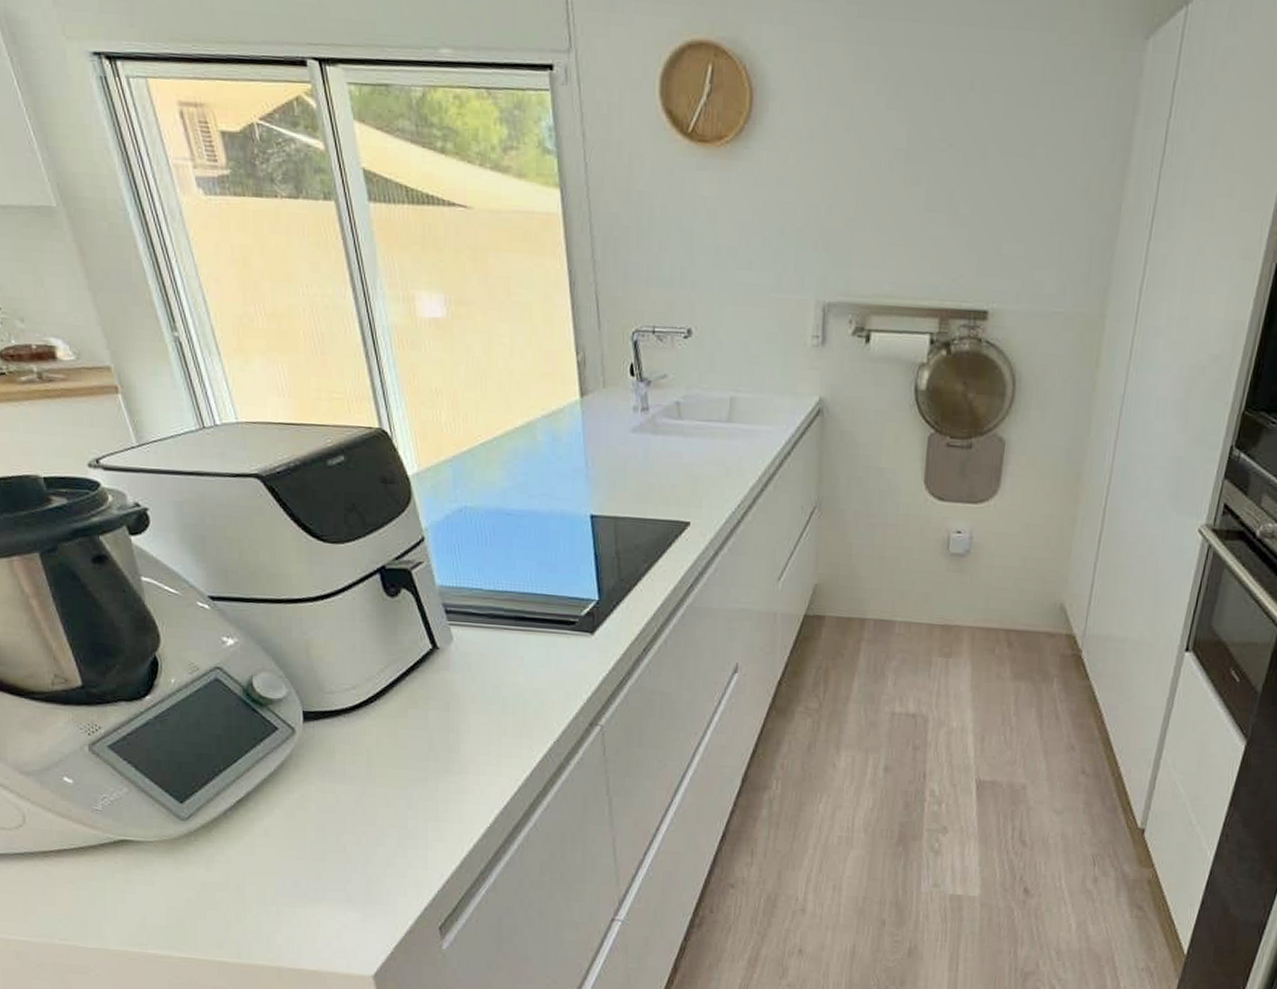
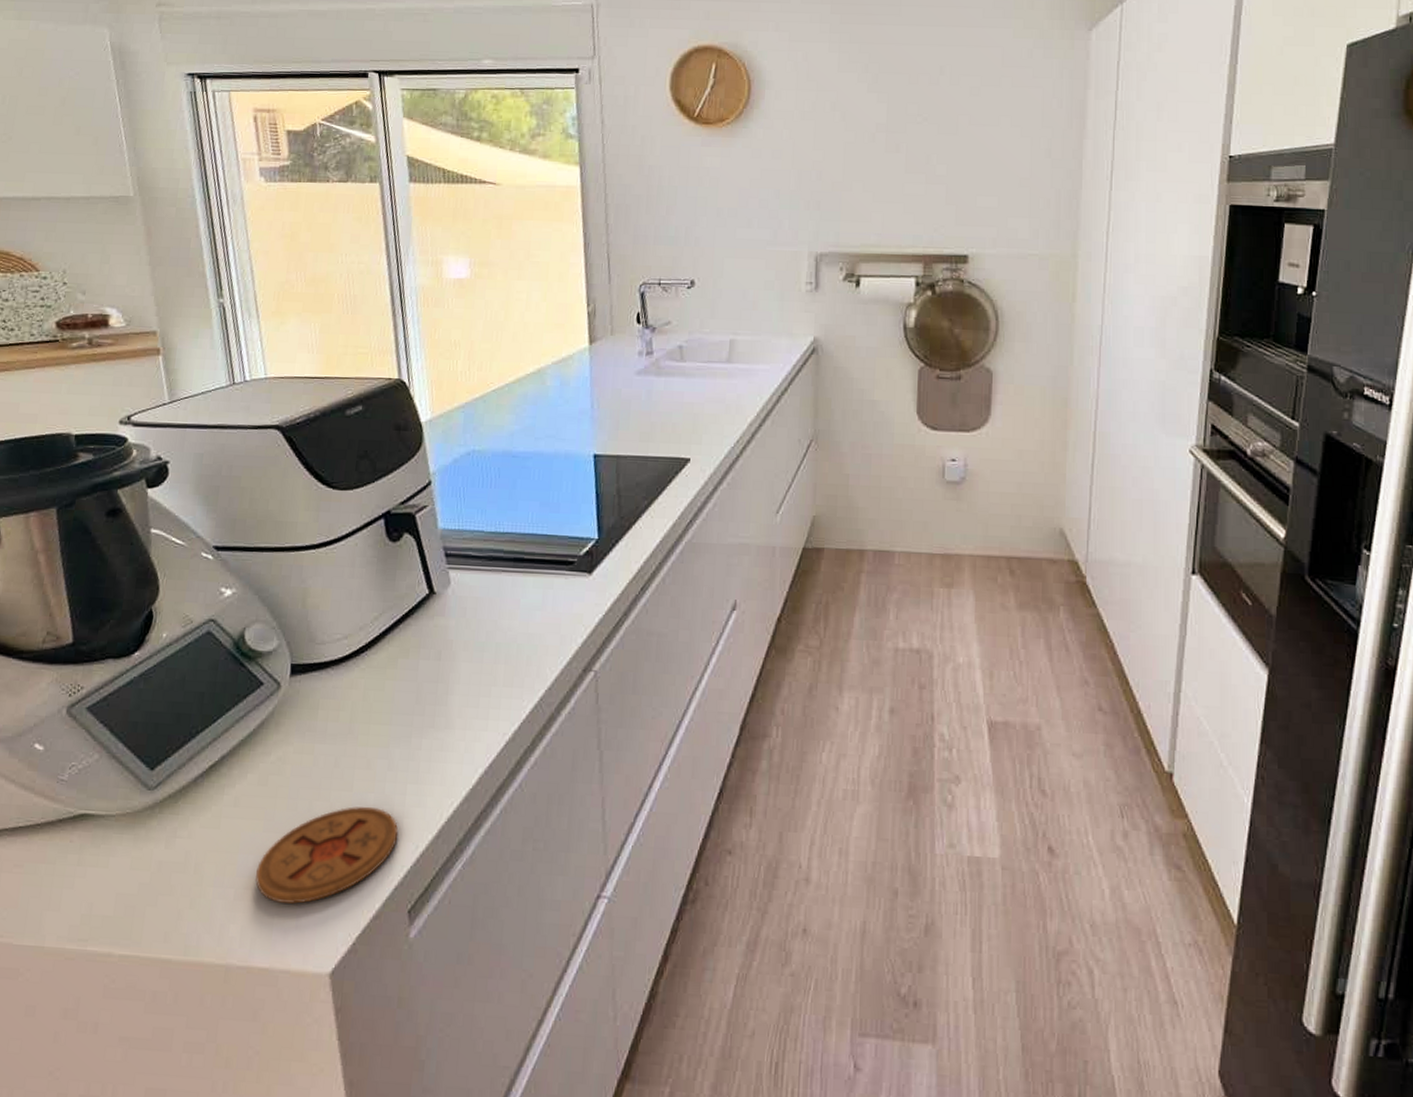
coaster: none [295,839,424,920] -> present [255,806,399,905]

